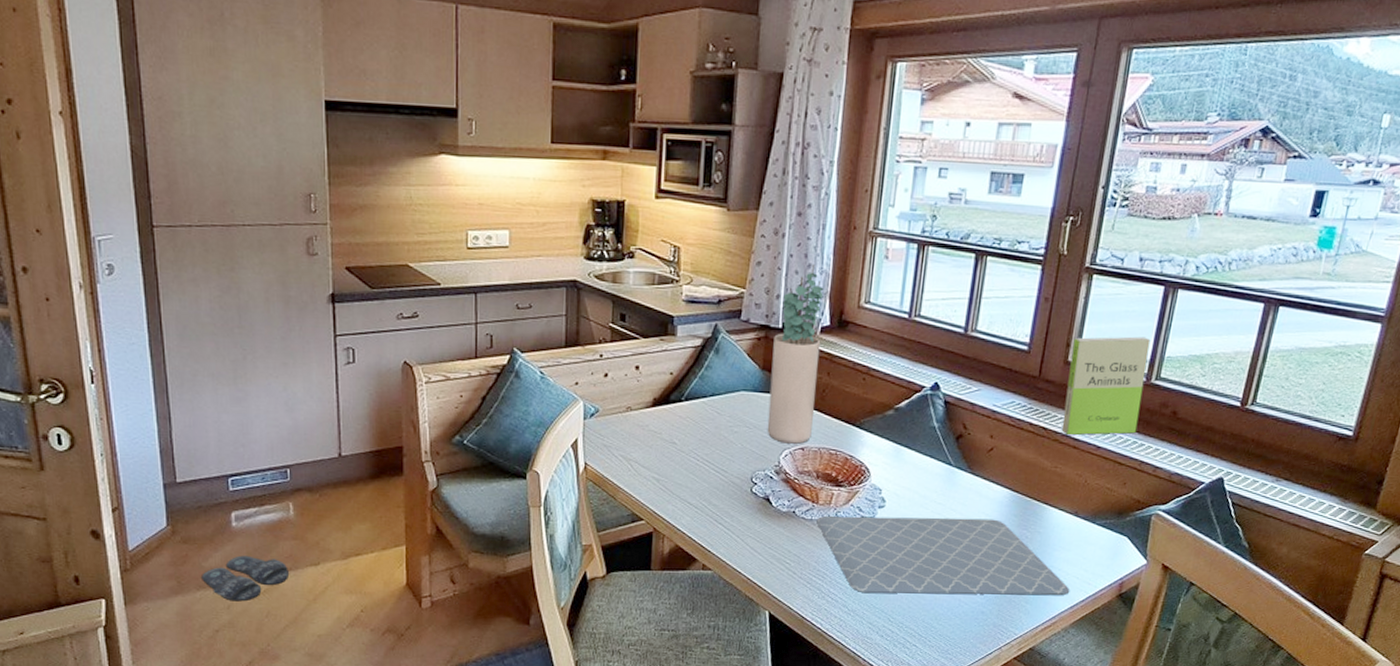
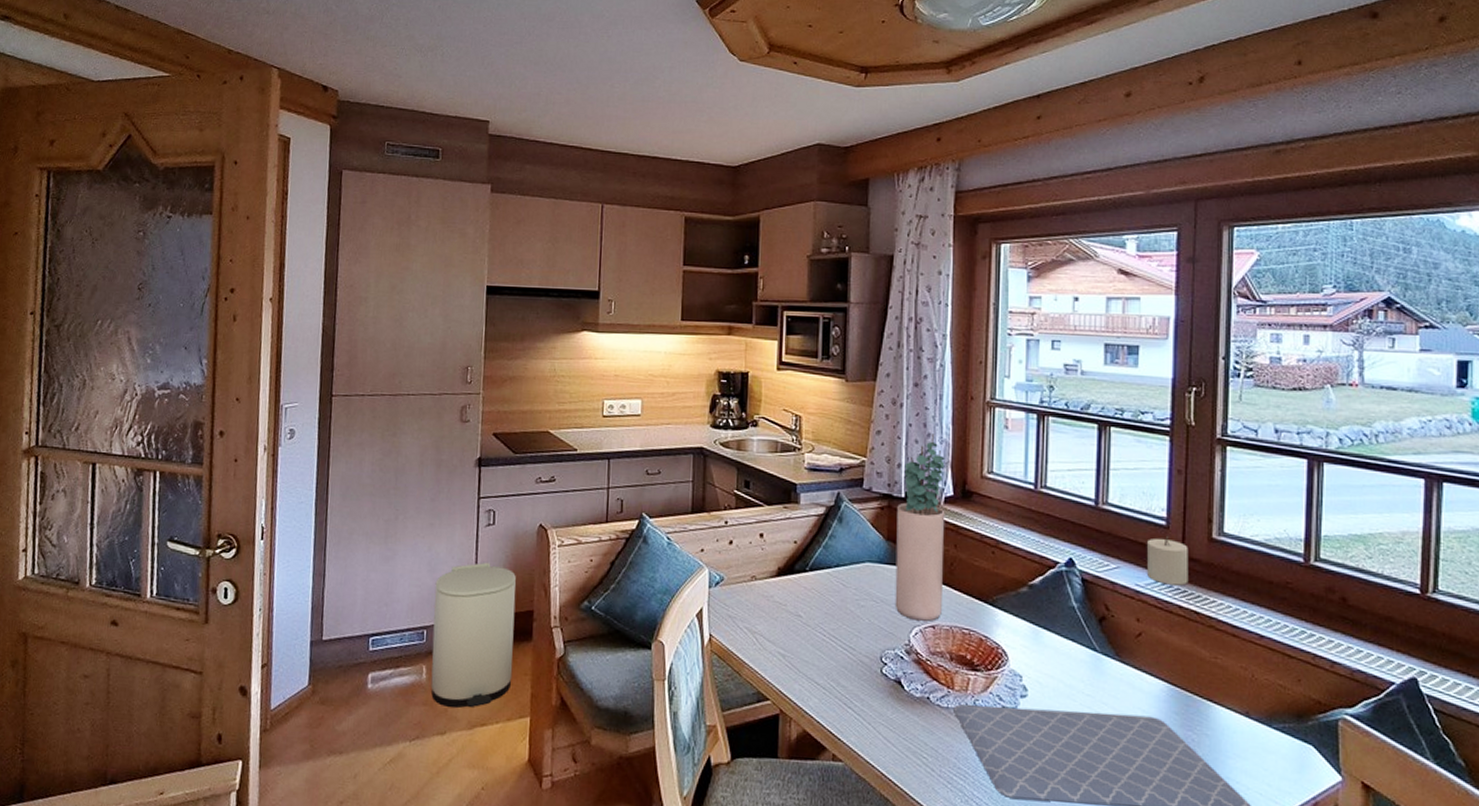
slippers: present [202,555,289,602] -> none [333,720,416,771]
pedal bin: none [295,400,385,540] -> present [431,562,516,708]
candle: none [1005,359,1045,405] -> present [1147,535,1189,586]
book: present [1061,336,1151,436] -> none [1215,512,1303,622]

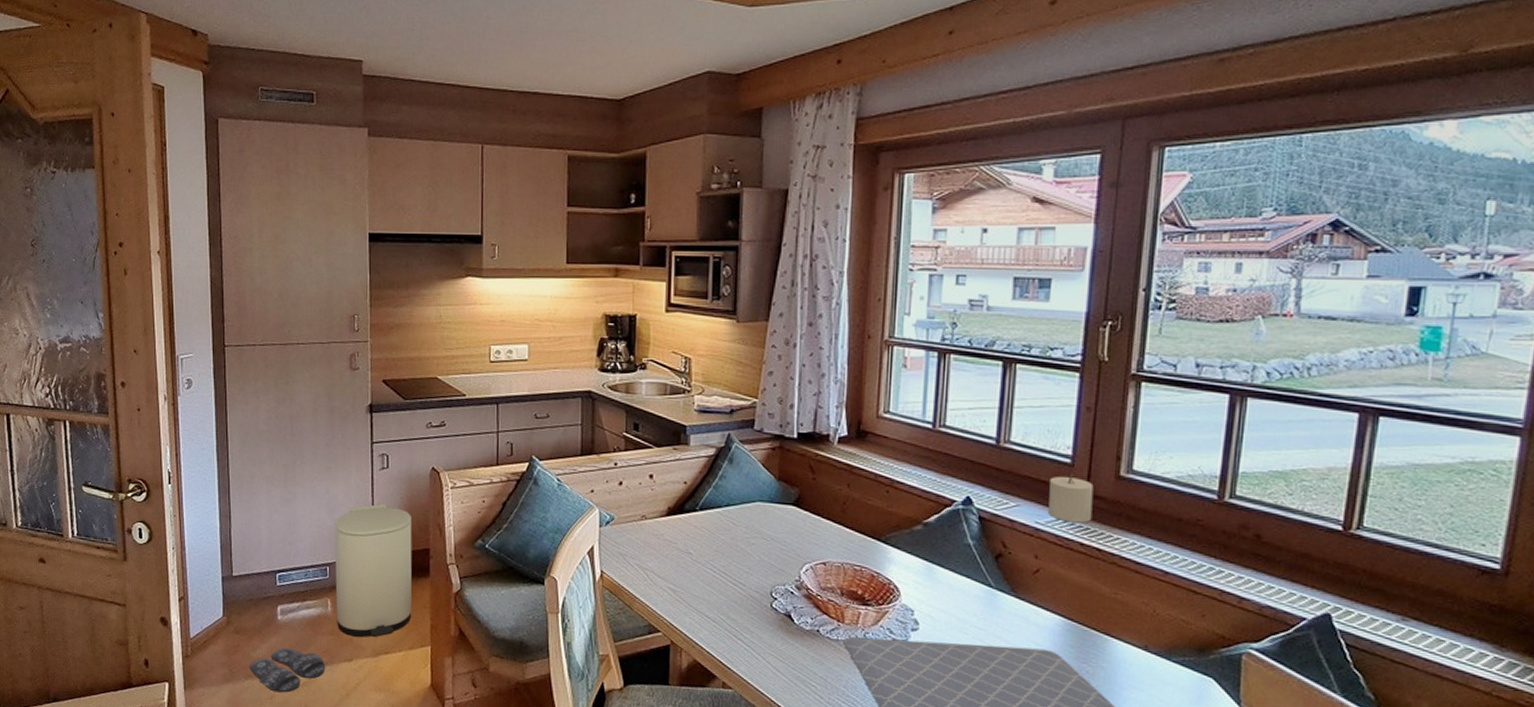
slippers: none [333,720,416,771] -> present [250,647,325,693]
vase: present [895,433,945,621] -> none [785,374,840,558]

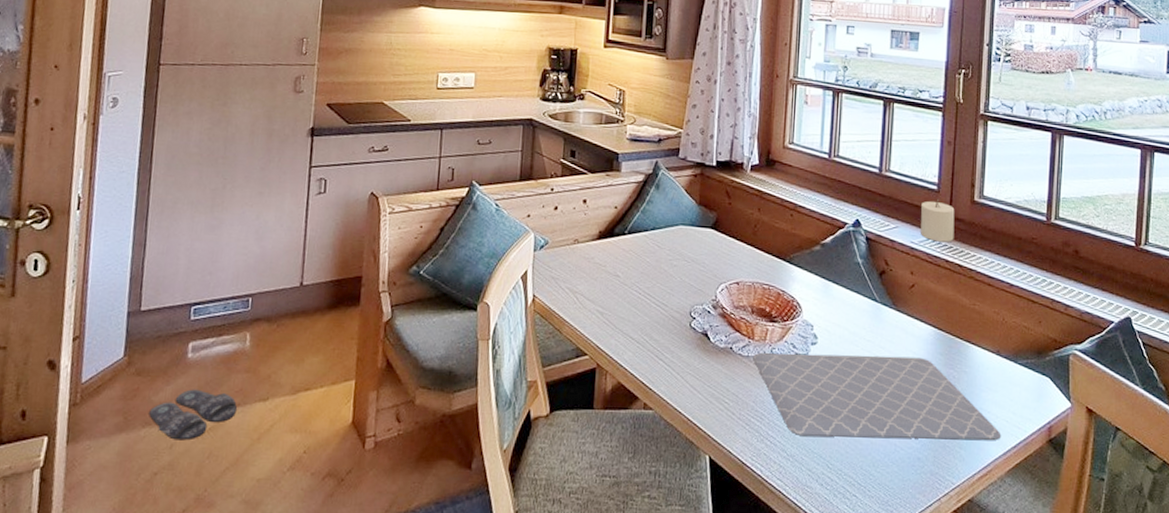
pedal bin: present [334,503,413,637] -> none [254,229,346,373]

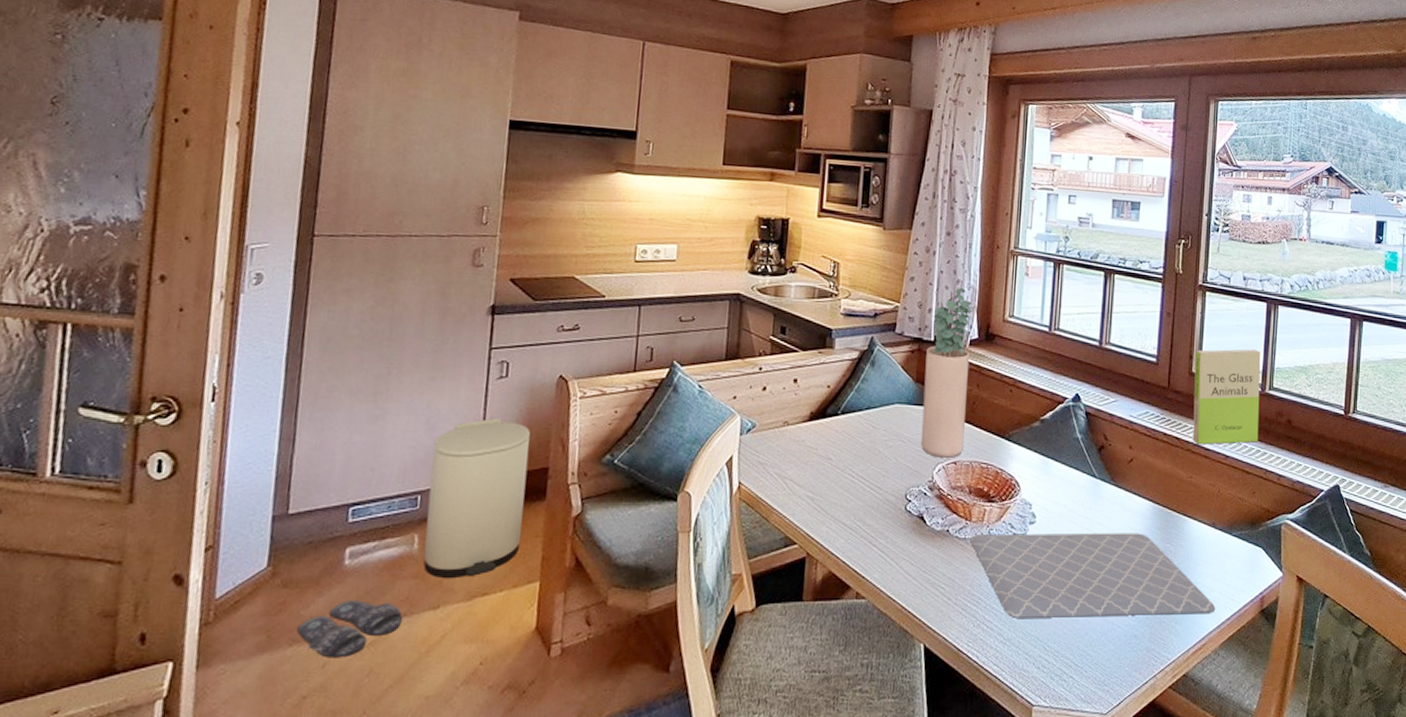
pedal bin: none [254,229,346,373] -> present [423,417,530,578]
vase: none [704,108,752,278] -> present [920,280,972,458]
candle: present [921,198,955,242] -> none [1139,371,1173,415]
book: none [975,178,1046,273] -> present [1192,349,1261,445]

